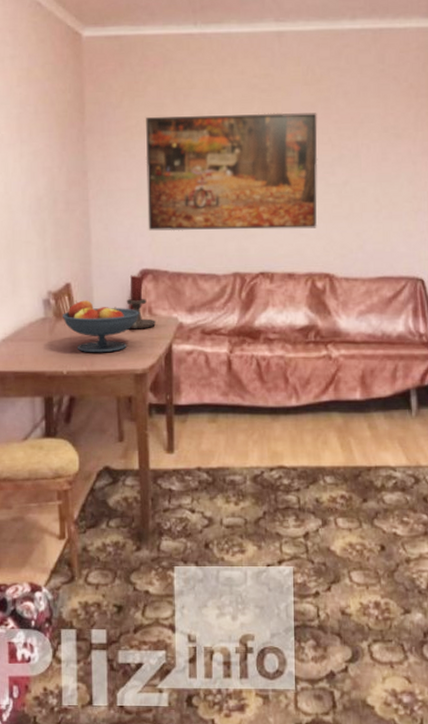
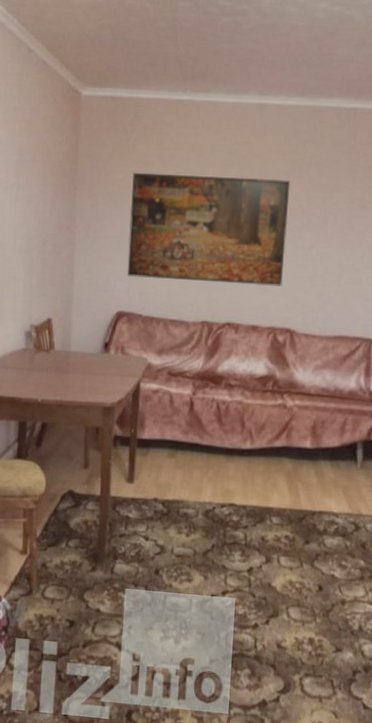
fruit bowl: present [63,300,140,353] -> none [42,335,113,385]
candle holder: present [126,275,157,330] -> none [101,316,128,367]

